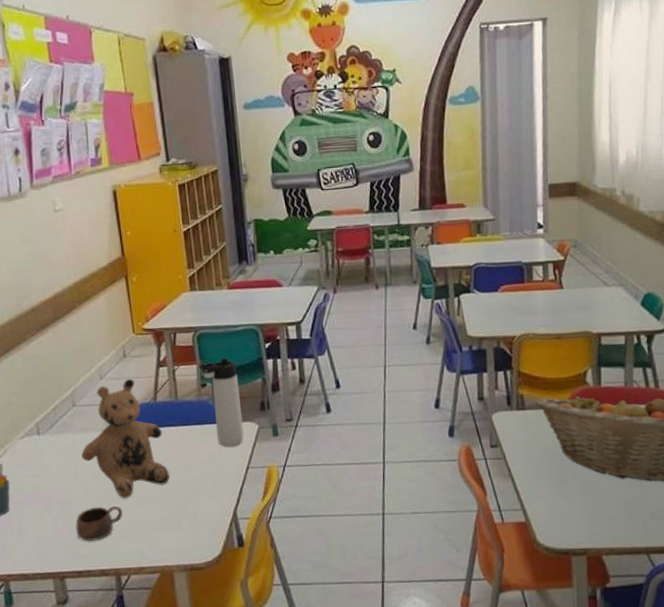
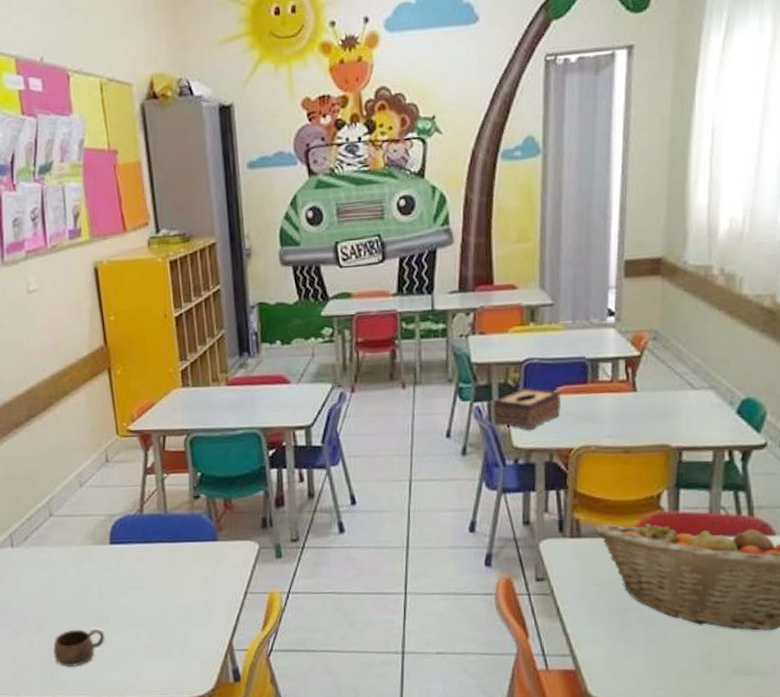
teddy bear: present [81,378,170,498] -> none [59,487,158,621]
thermos bottle: present [199,358,245,447] -> none [191,466,243,568]
tissue box: none [449,286,504,322] -> present [492,387,561,430]

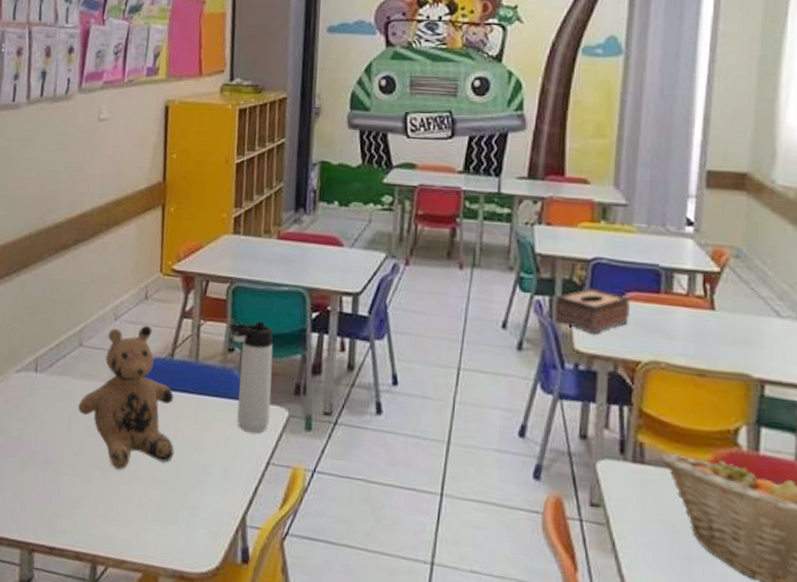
cup: present [53,629,105,668] -> none [56,472,113,514]
teddy bear: none [59,487,158,621] -> present [78,325,175,470]
thermos bottle: none [191,466,243,568] -> present [229,321,274,433]

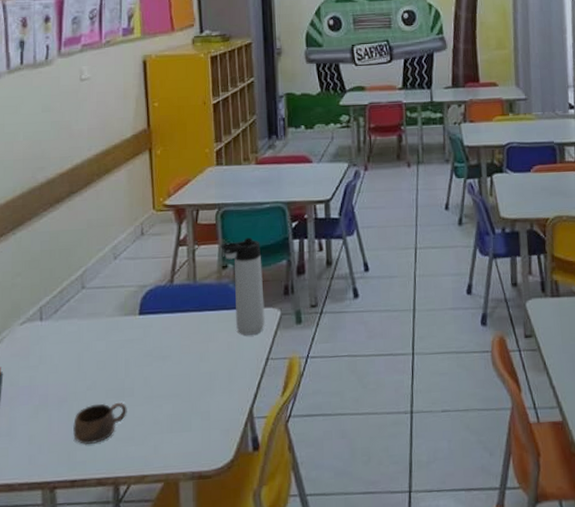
cup: none [56,472,113,514] -> present [73,403,127,445]
teddy bear: present [78,325,175,470] -> none [87,258,182,394]
tissue box: present [553,287,630,334] -> none [482,166,537,203]

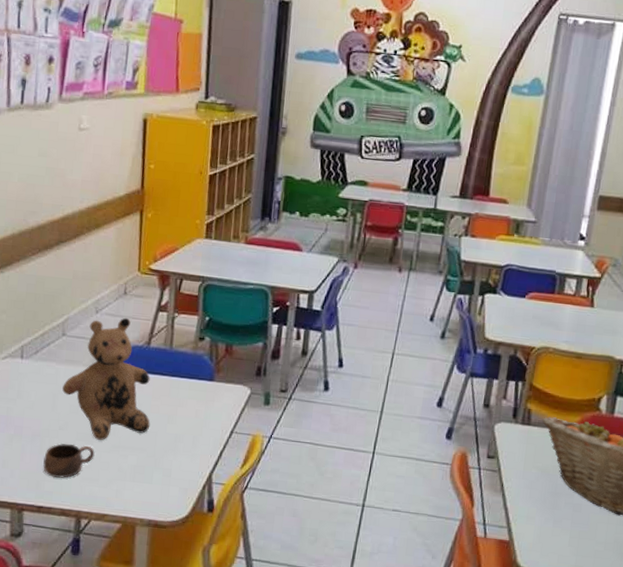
teddy bear: none [87,258,182,394] -> present [62,317,150,440]
thermos bottle: present [221,237,266,335] -> none [200,314,239,408]

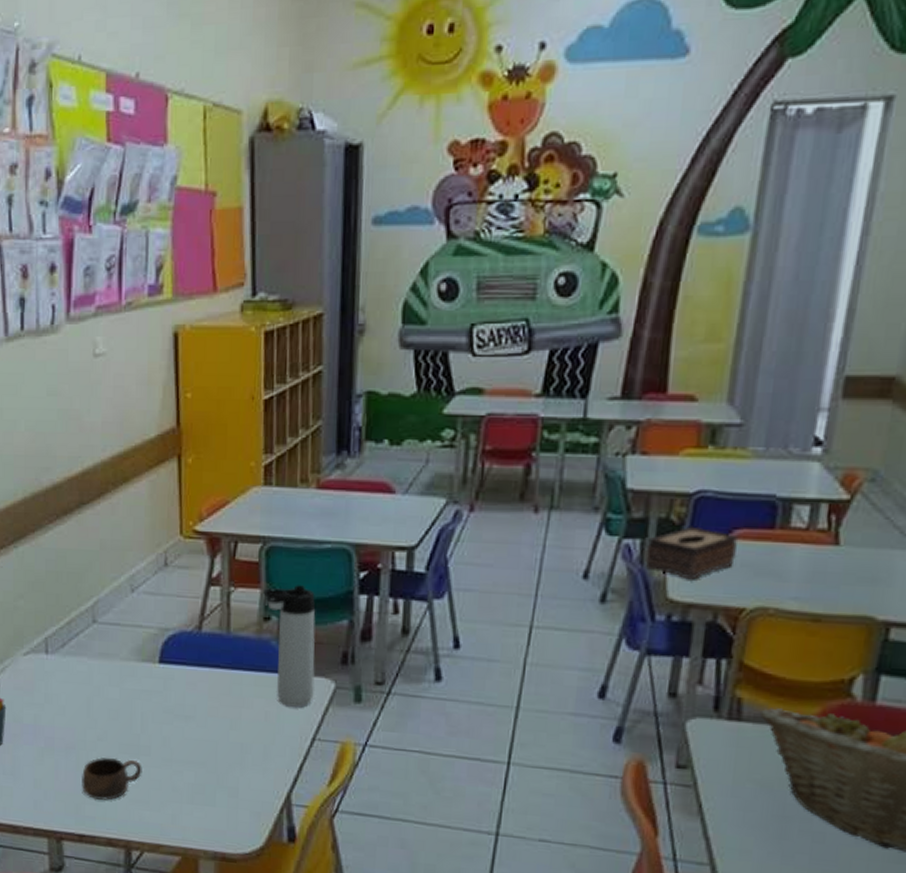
teddy bear: present [62,317,150,440] -> none [98,595,208,753]
thermos bottle: none [200,314,239,408] -> present [263,585,316,707]
tissue box: none [471,288,531,326] -> present [644,526,738,580]

